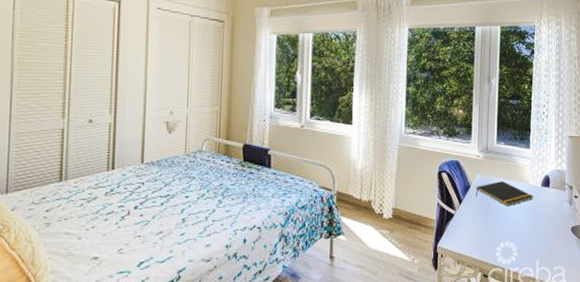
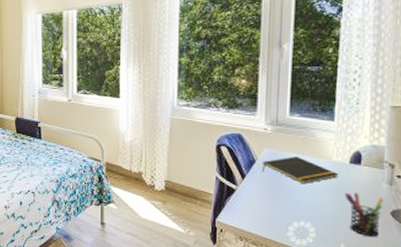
pen holder: none [538,212,566,251] -> present [344,192,383,237]

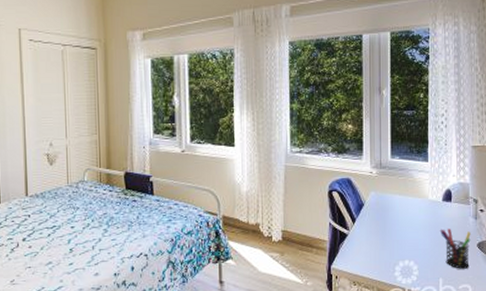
notepad: present [263,157,339,184] -> none [370,198,434,224]

